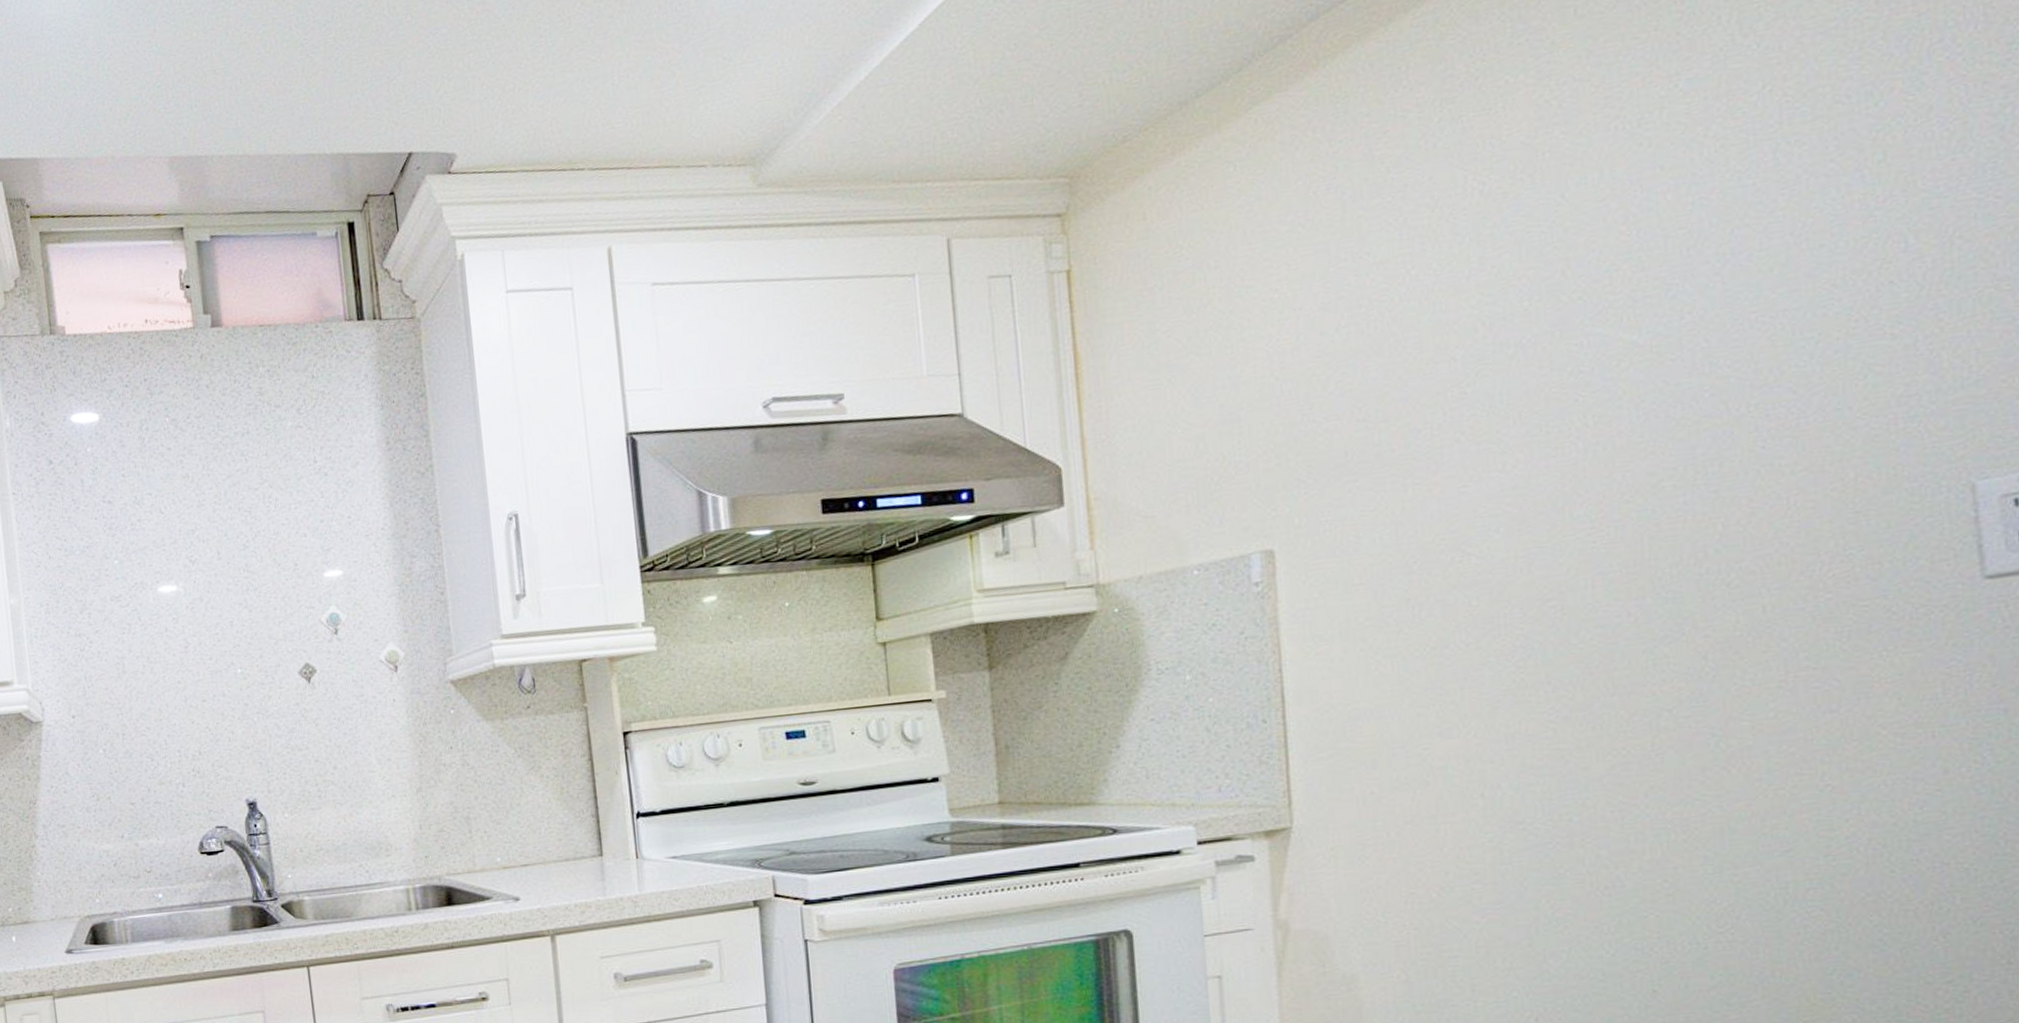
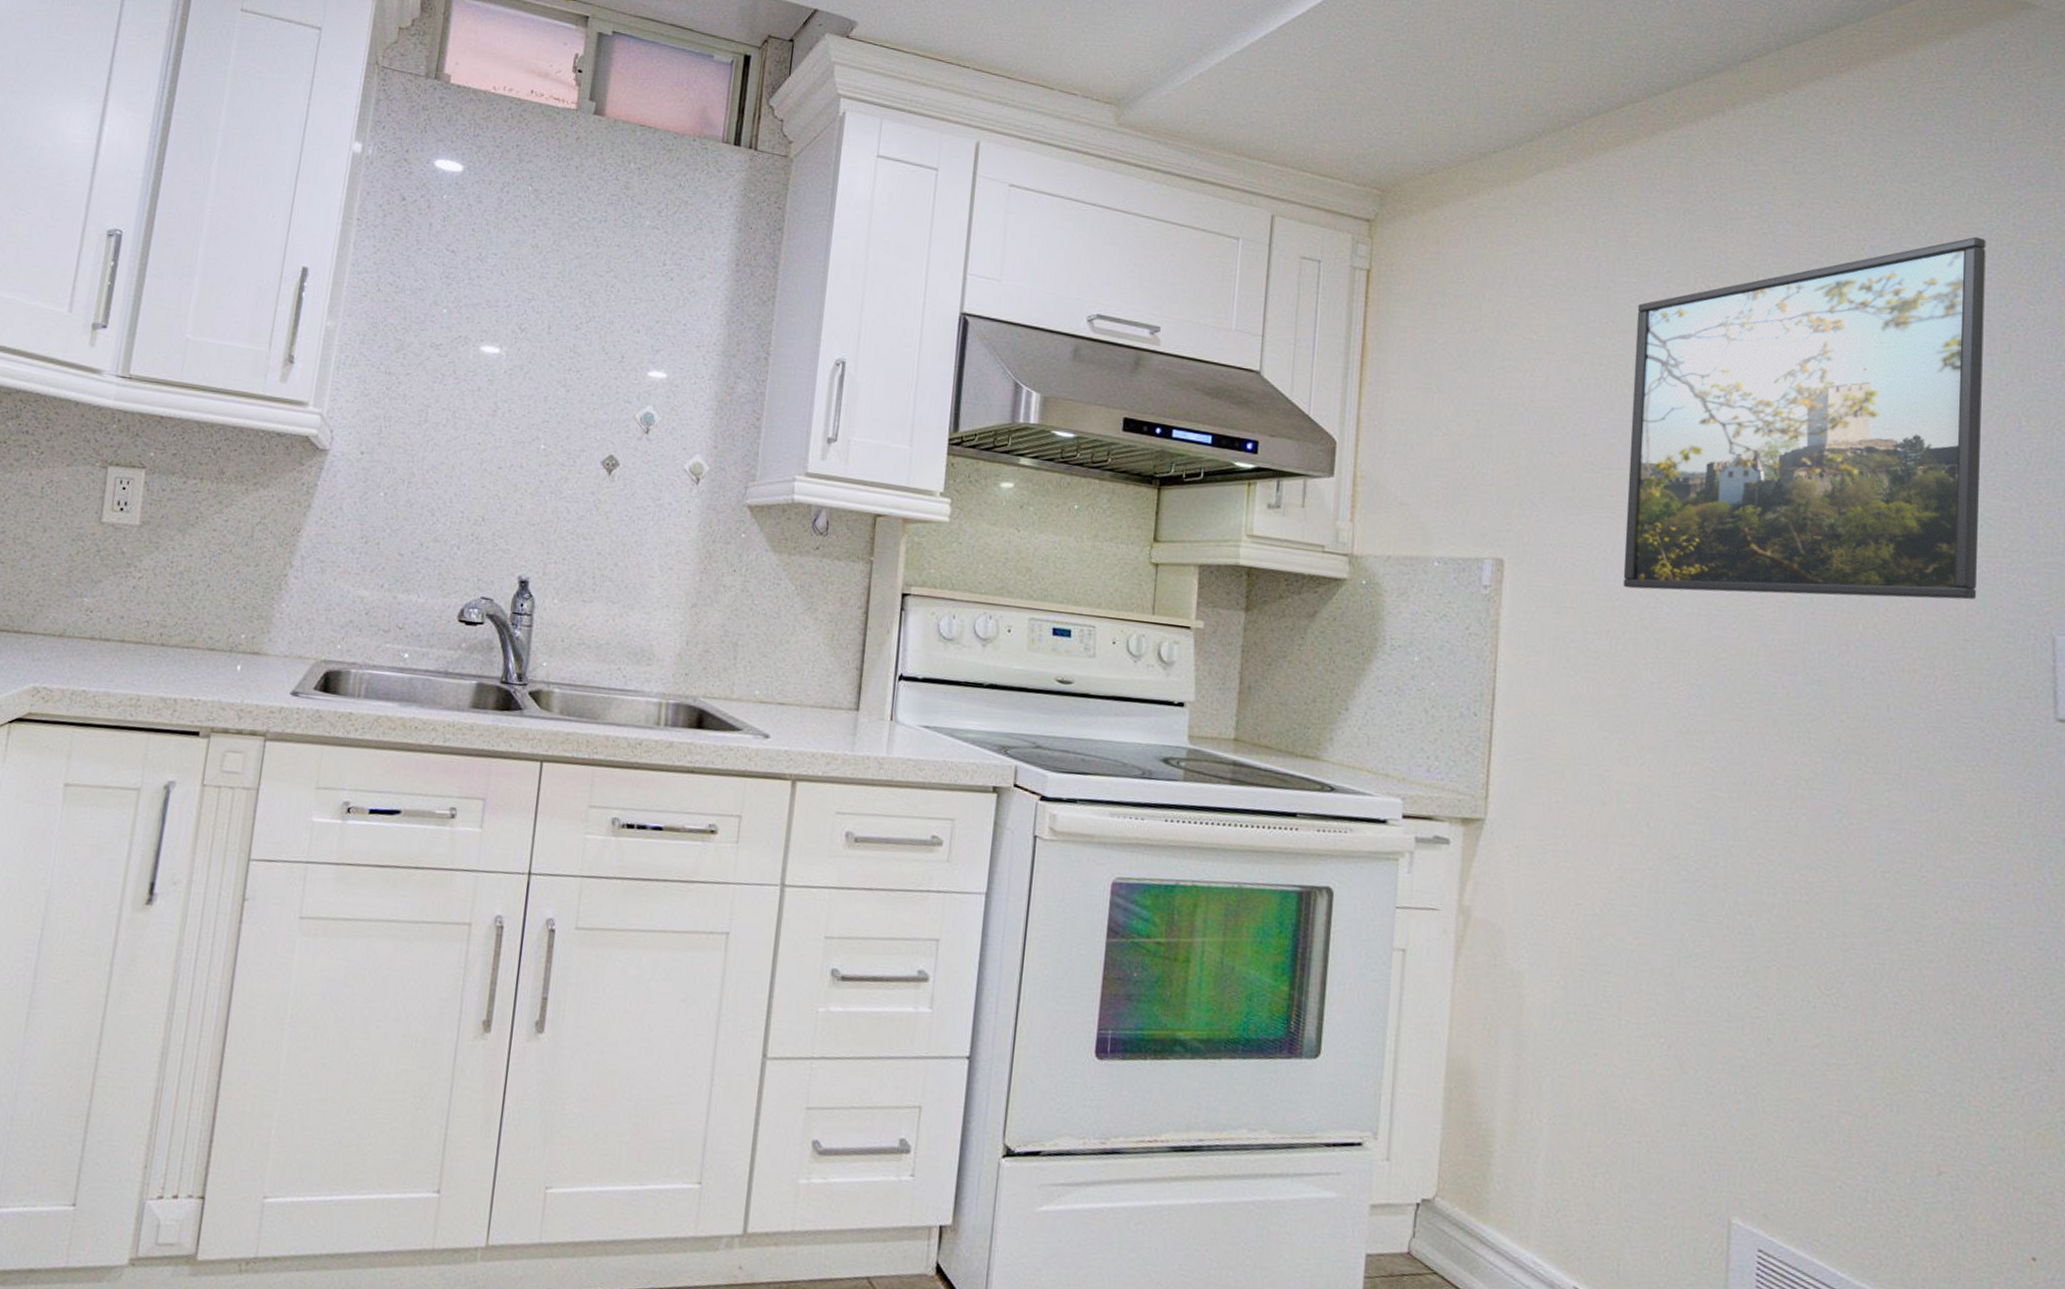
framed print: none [1396,29,1867,548] -> present [1623,236,1986,600]

